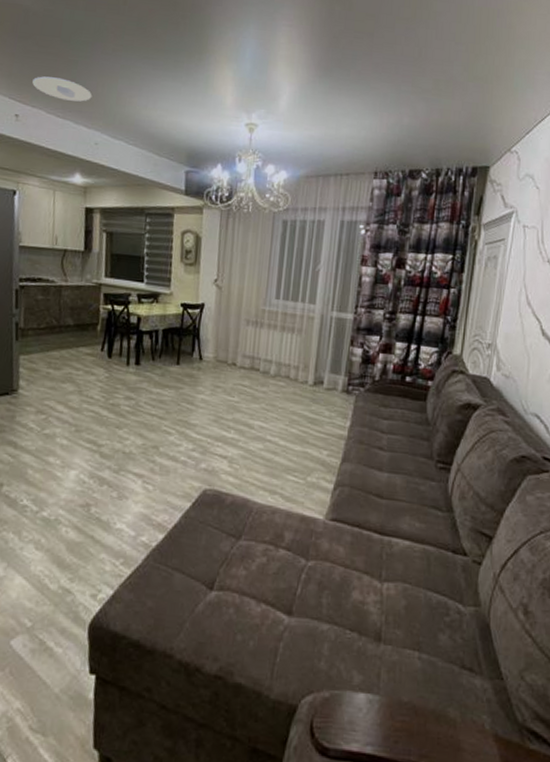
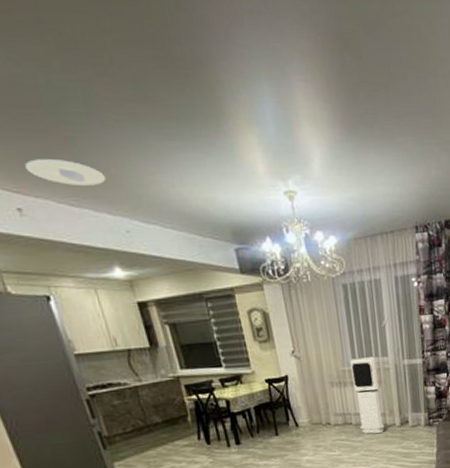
air purifier: none [266,300,302,389] -> present [350,357,385,434]

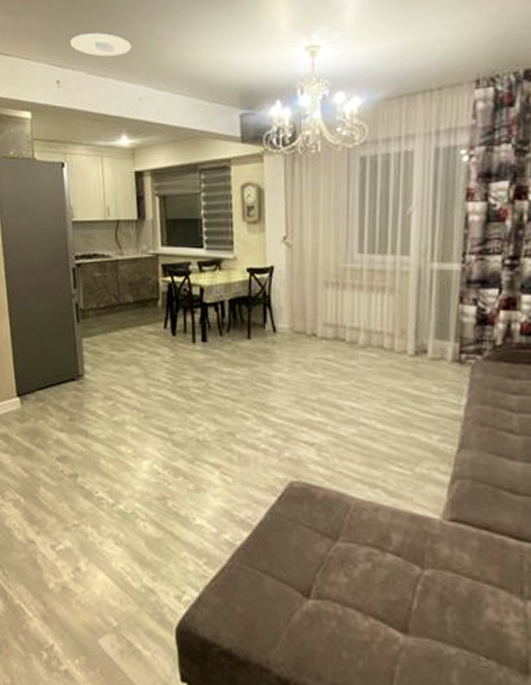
air purifier: present [350,357,385,434] -> none [354,254,392,361]

